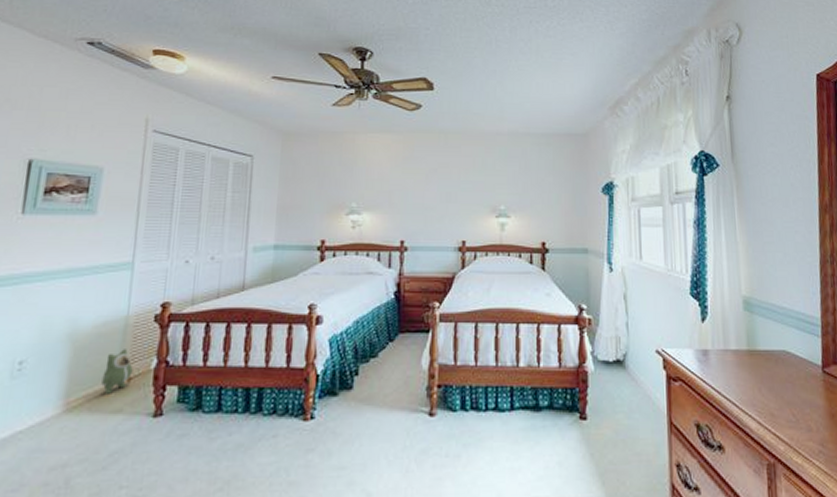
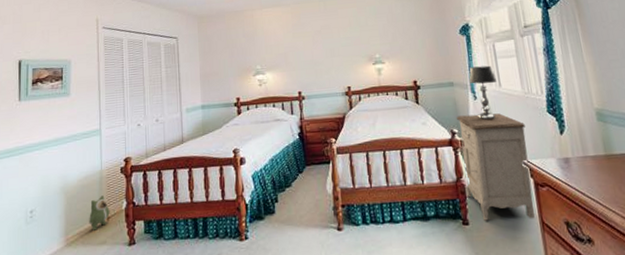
nightstand: none [586,289,664,418] -> present [456,113,535,221]
table lamp: none [606,233,638,298] -> present [469,65,497,121]

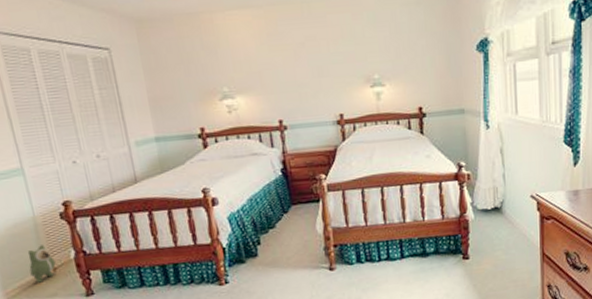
nightstand: present [456,113,535,221] -> none [464,144,538,255]
table lamp: present [469,65,497,121] -> none [482,89,513,153]

